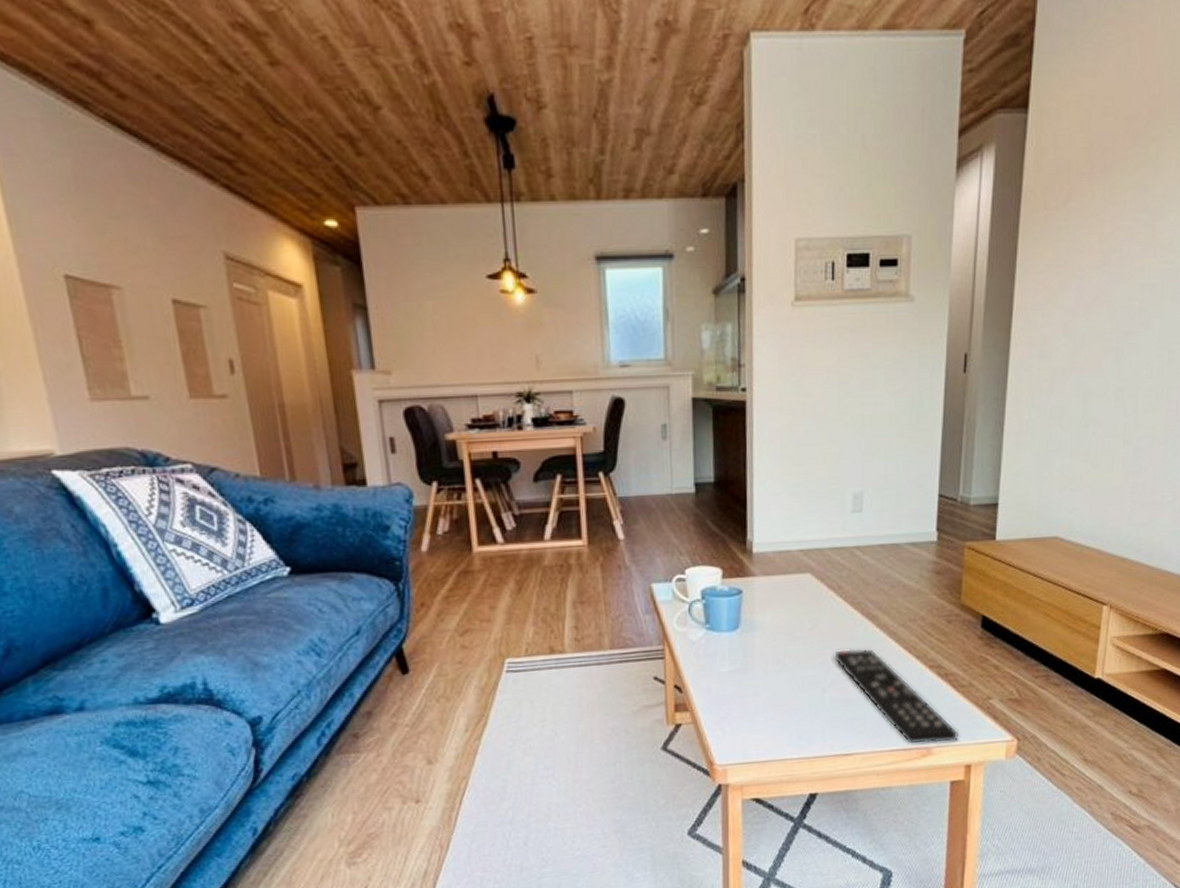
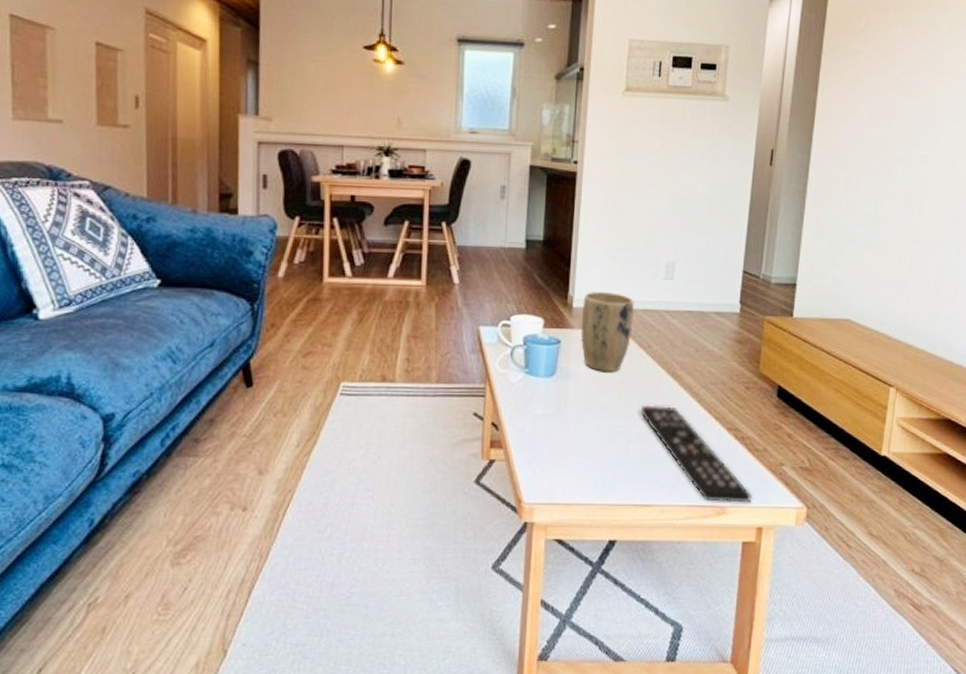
plant pot: none [763,532,820,620] -> present [580,291,634,373]

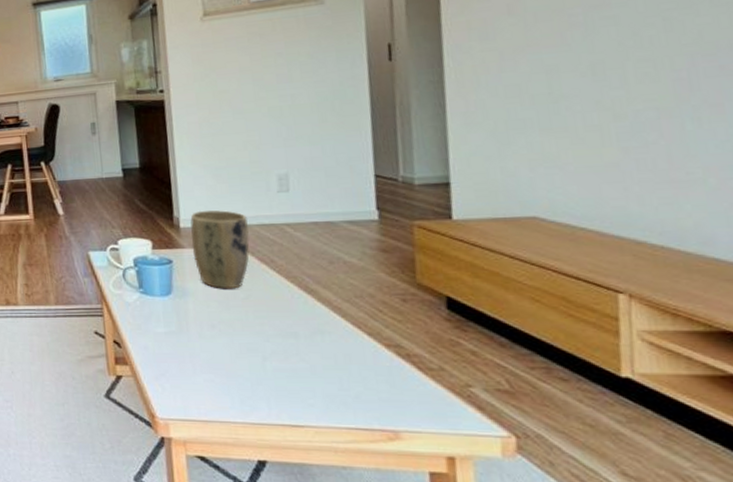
remote control: present [640,405,752,503] -> none [272,321,433,428]

